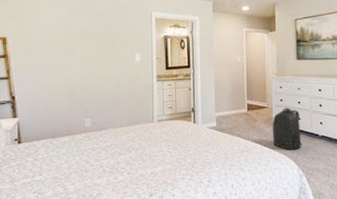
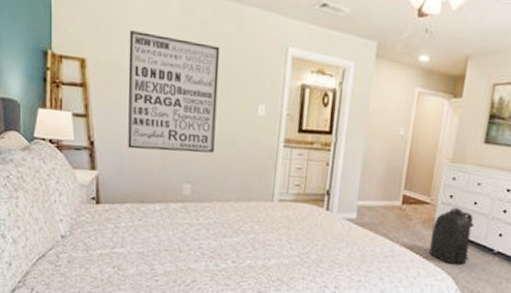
wall art: none [38,14,106,98] -> present [128,30,220,153]

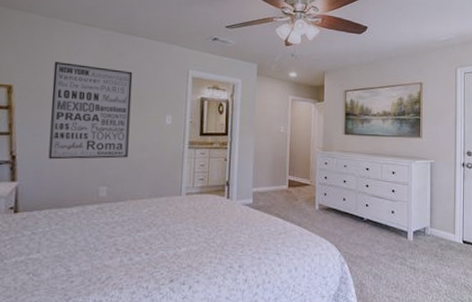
backpack: present [429,207,474,265] -> none [314,187,346,234]

